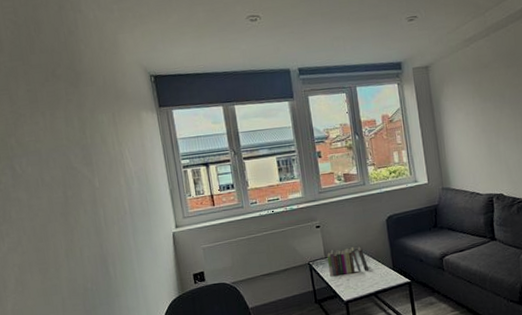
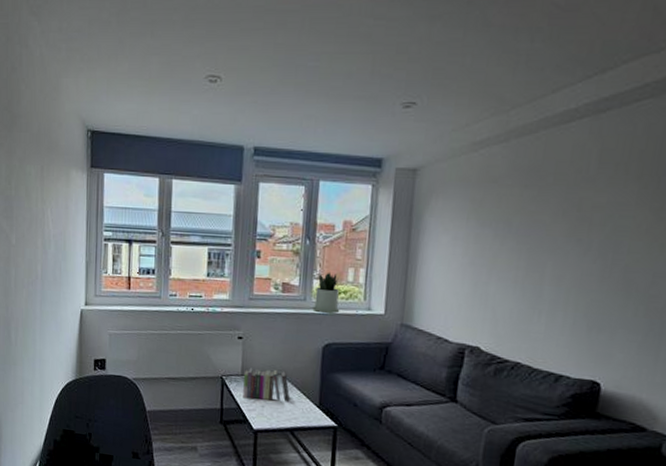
planter: none [371,158,394,193] -> present [312,272,340,314]

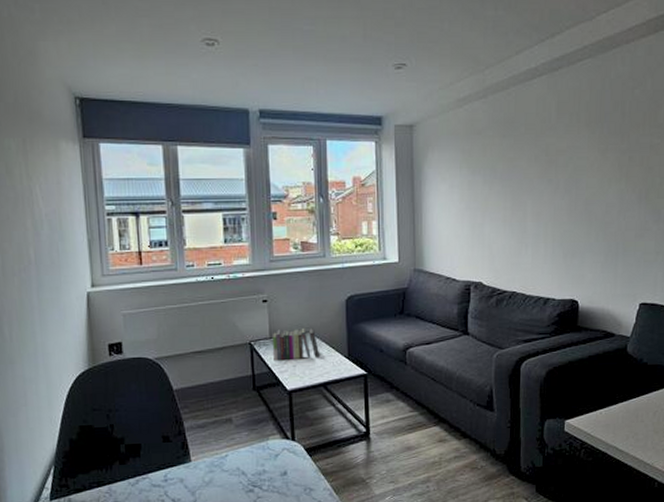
planter: present [312,272,340,314] -> none [332,227,358,268]

